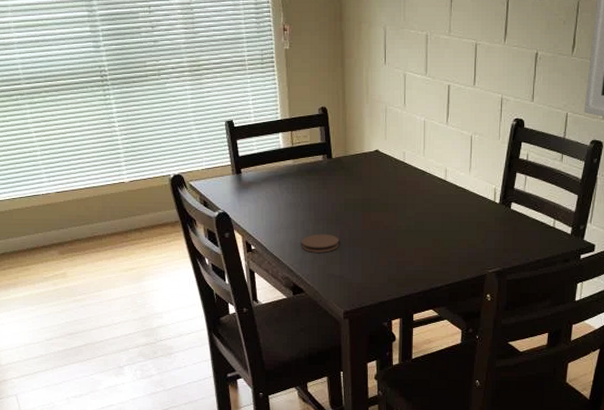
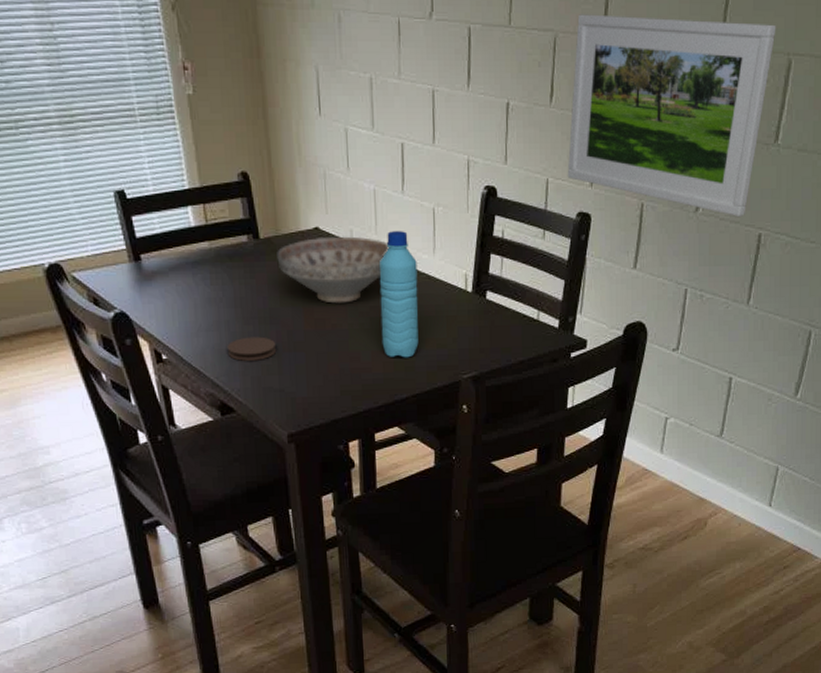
decorative bowl: none [345,157,433,210] -> present [277,236,389,304]
water bottle: none [423,154,456,255] -> present [378,231,419,358]

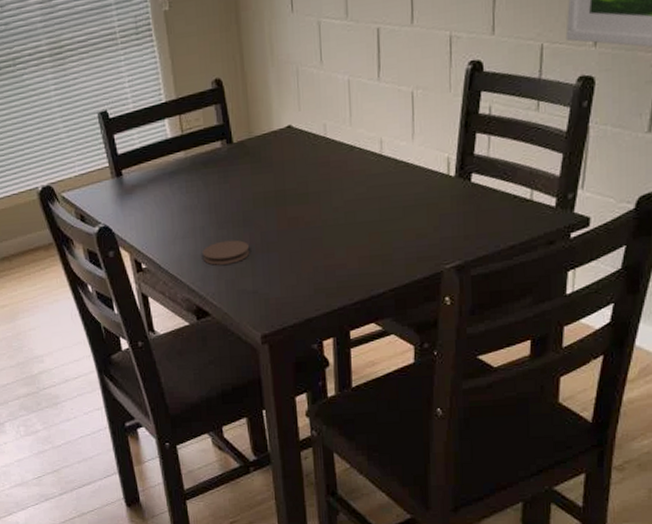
decorative bowl: present [277,236,389,304] -> none [250,130,364,201]
water bottle: present [378,231,419,358] -> none [353,119,396,252]

